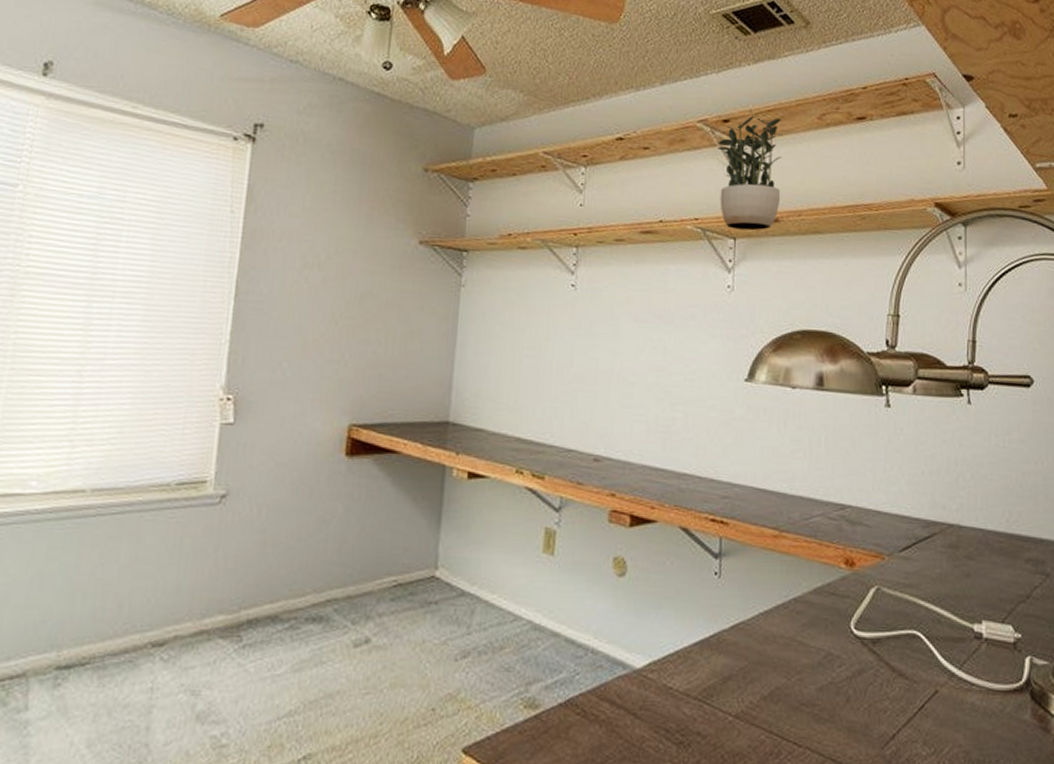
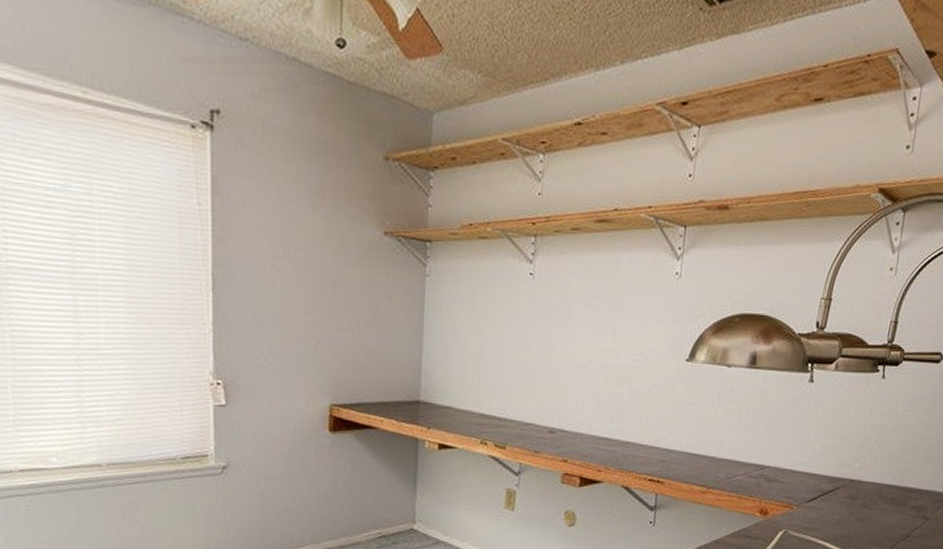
potted plant: present [717,115,784,231] -> none [673,97,741,218]

